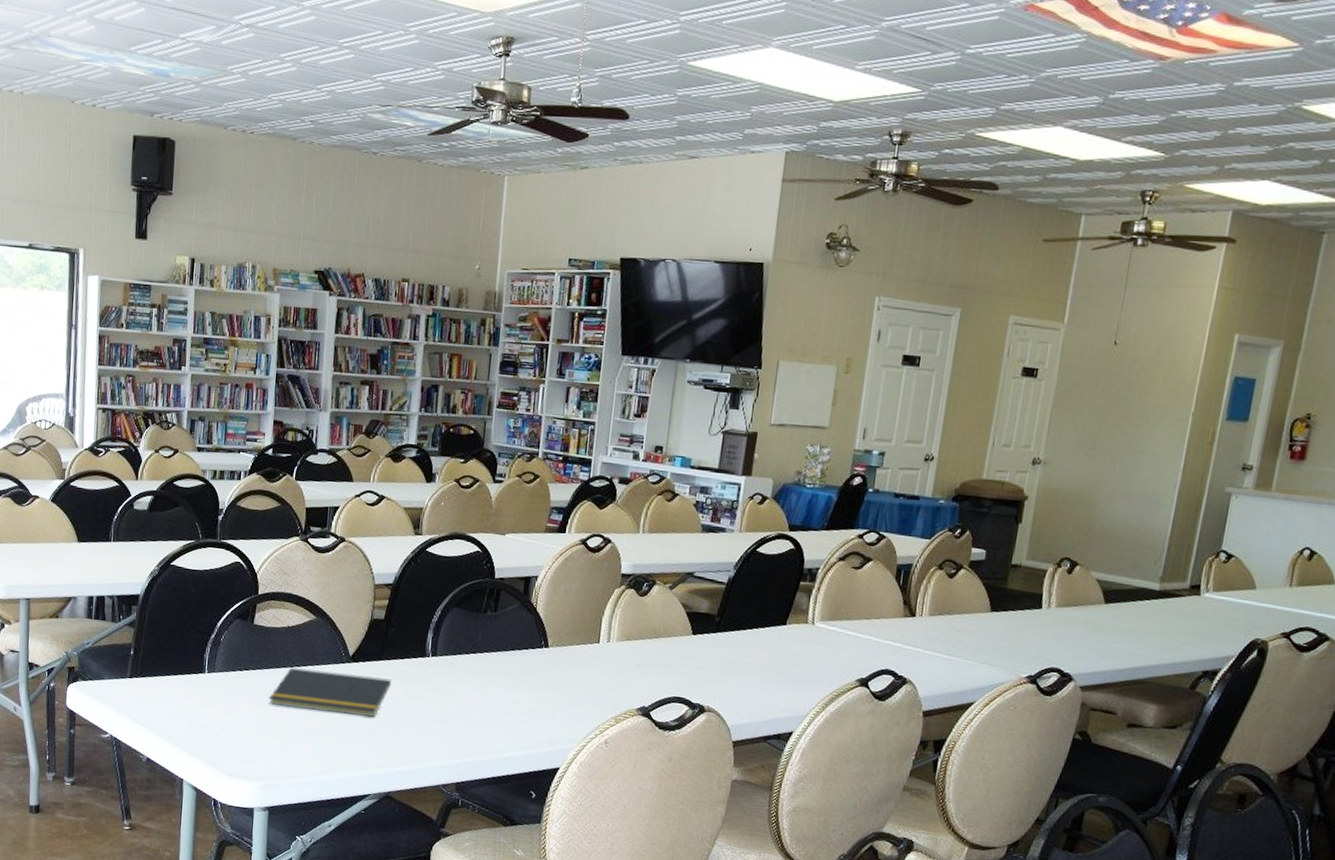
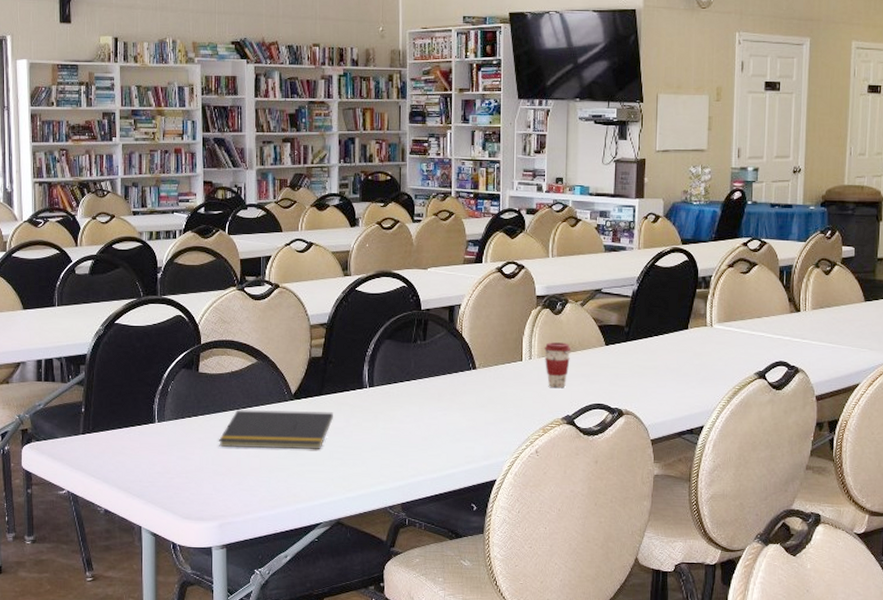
coffee cup: none [624,625,655,677] -> present [544,342,571,389]

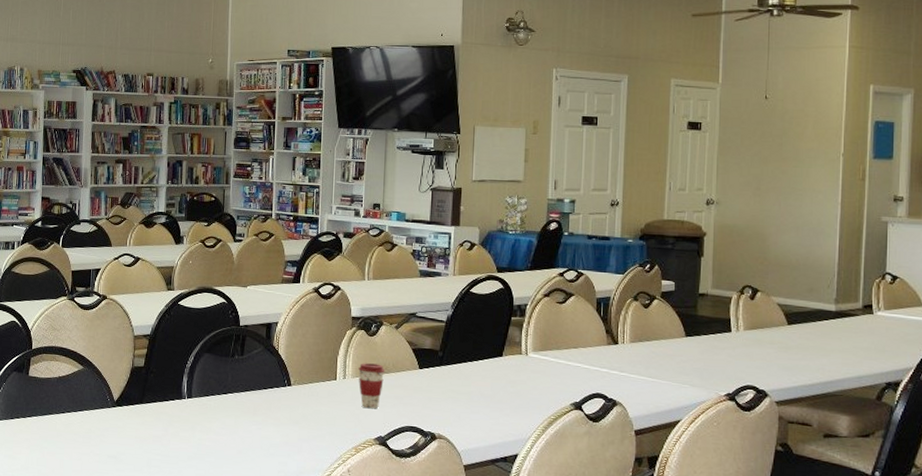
notepad: present [219,410,333,449] -> none [44,413,152,456]

